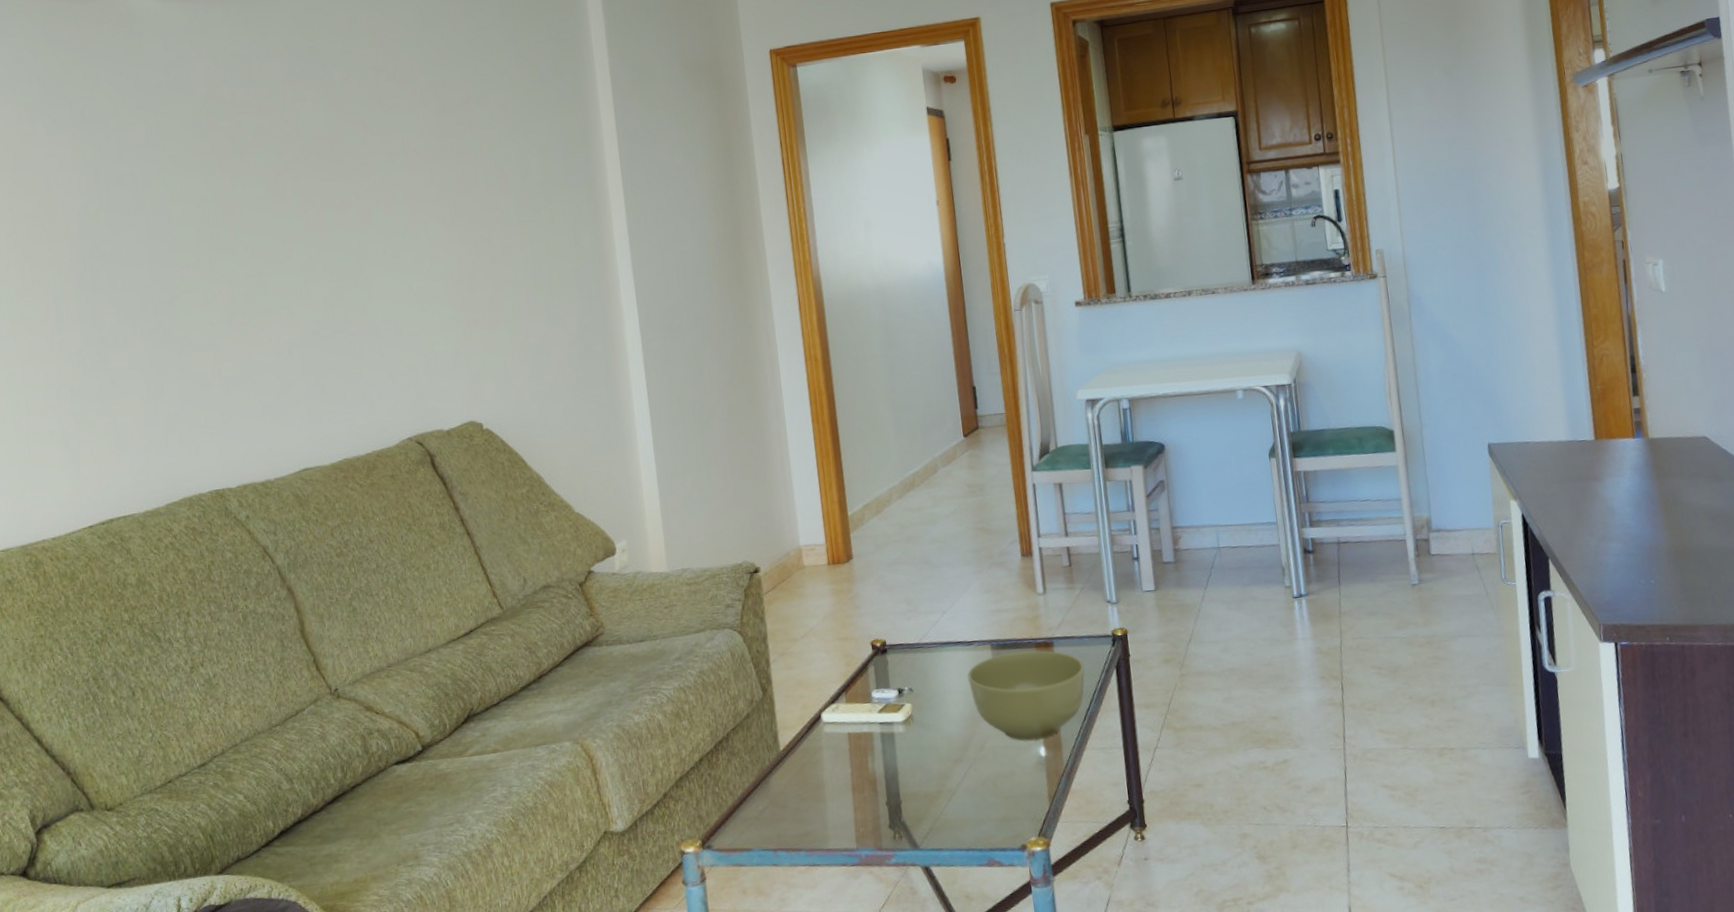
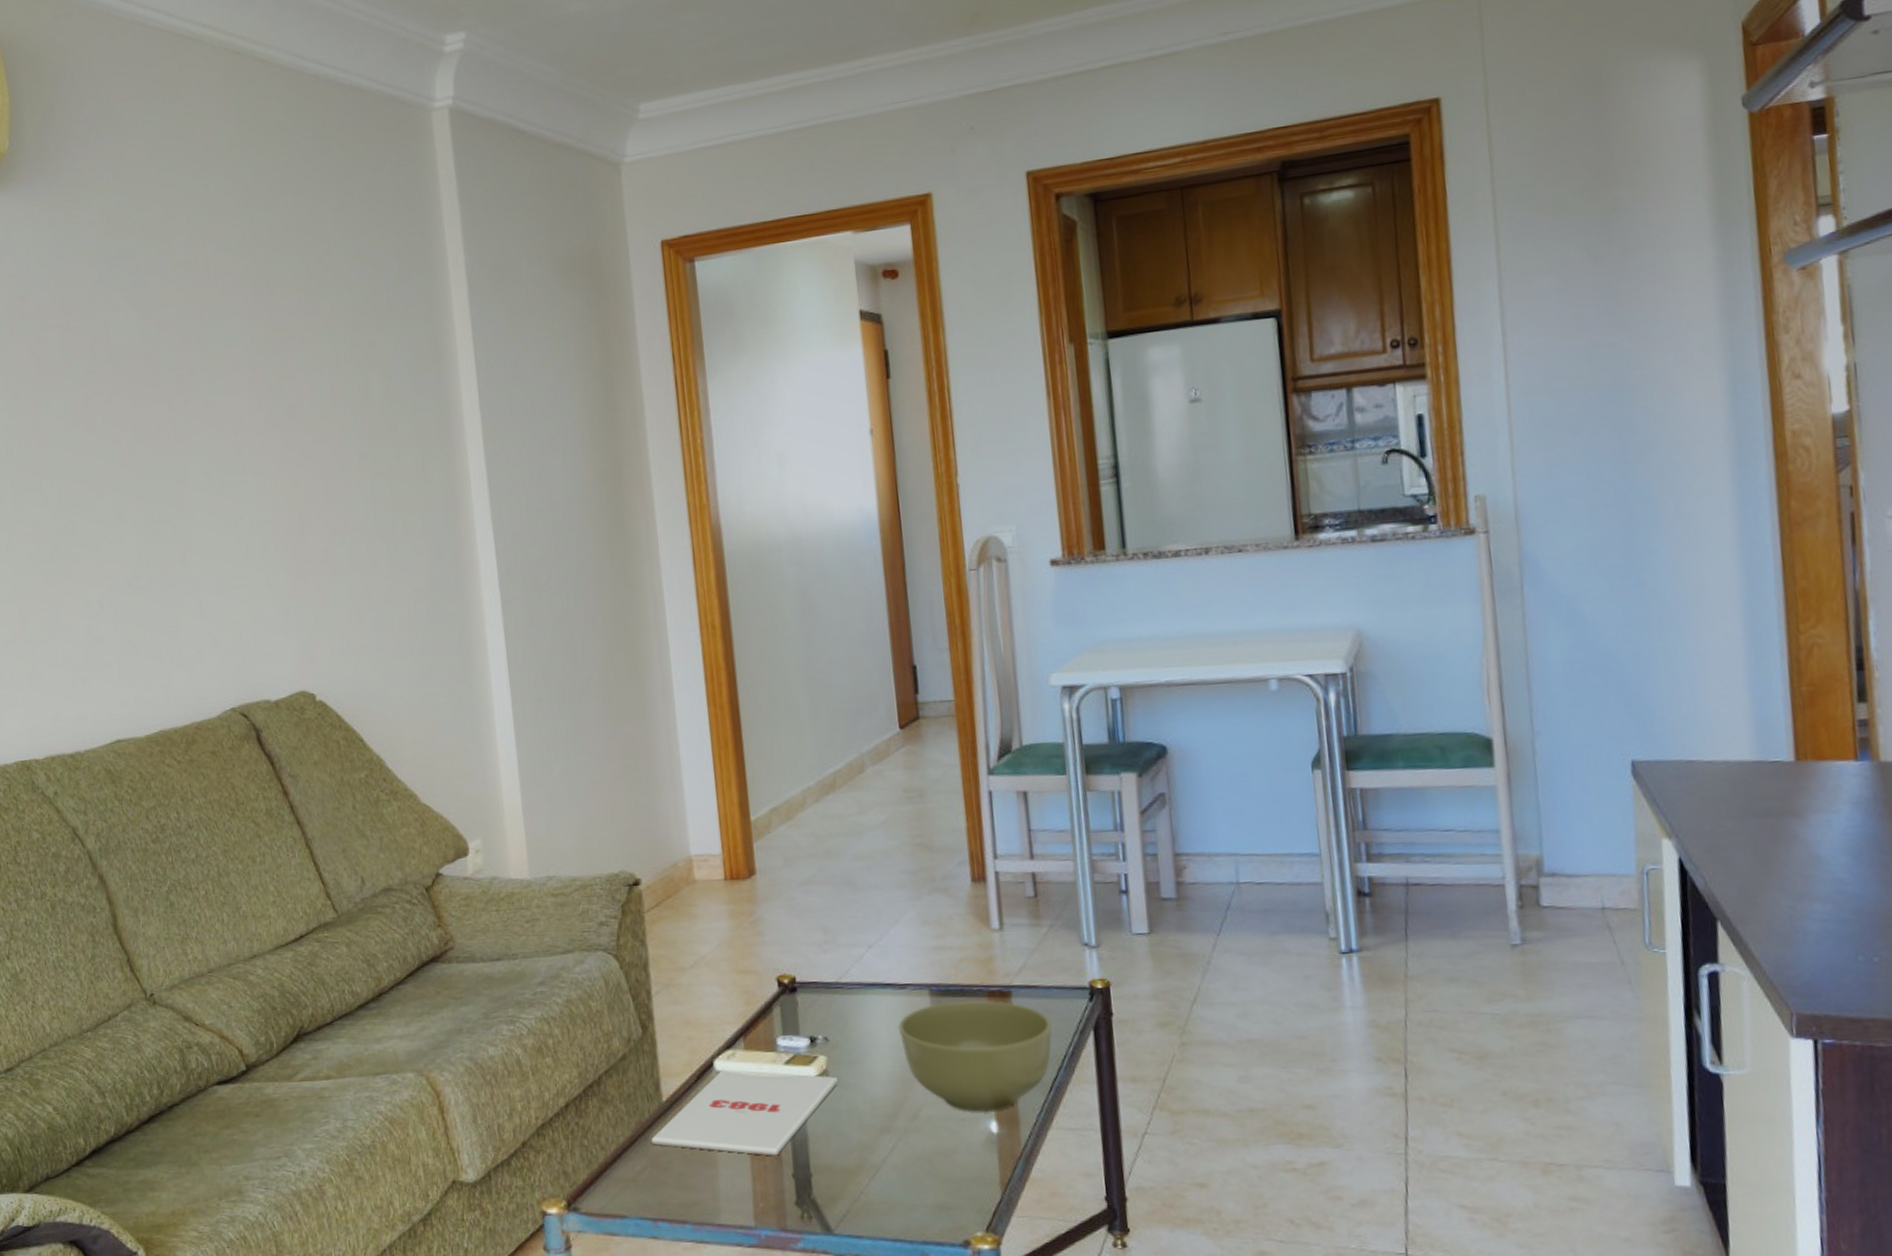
magazine: none [771,719,922,789] -> present [651,1069,839,1156]

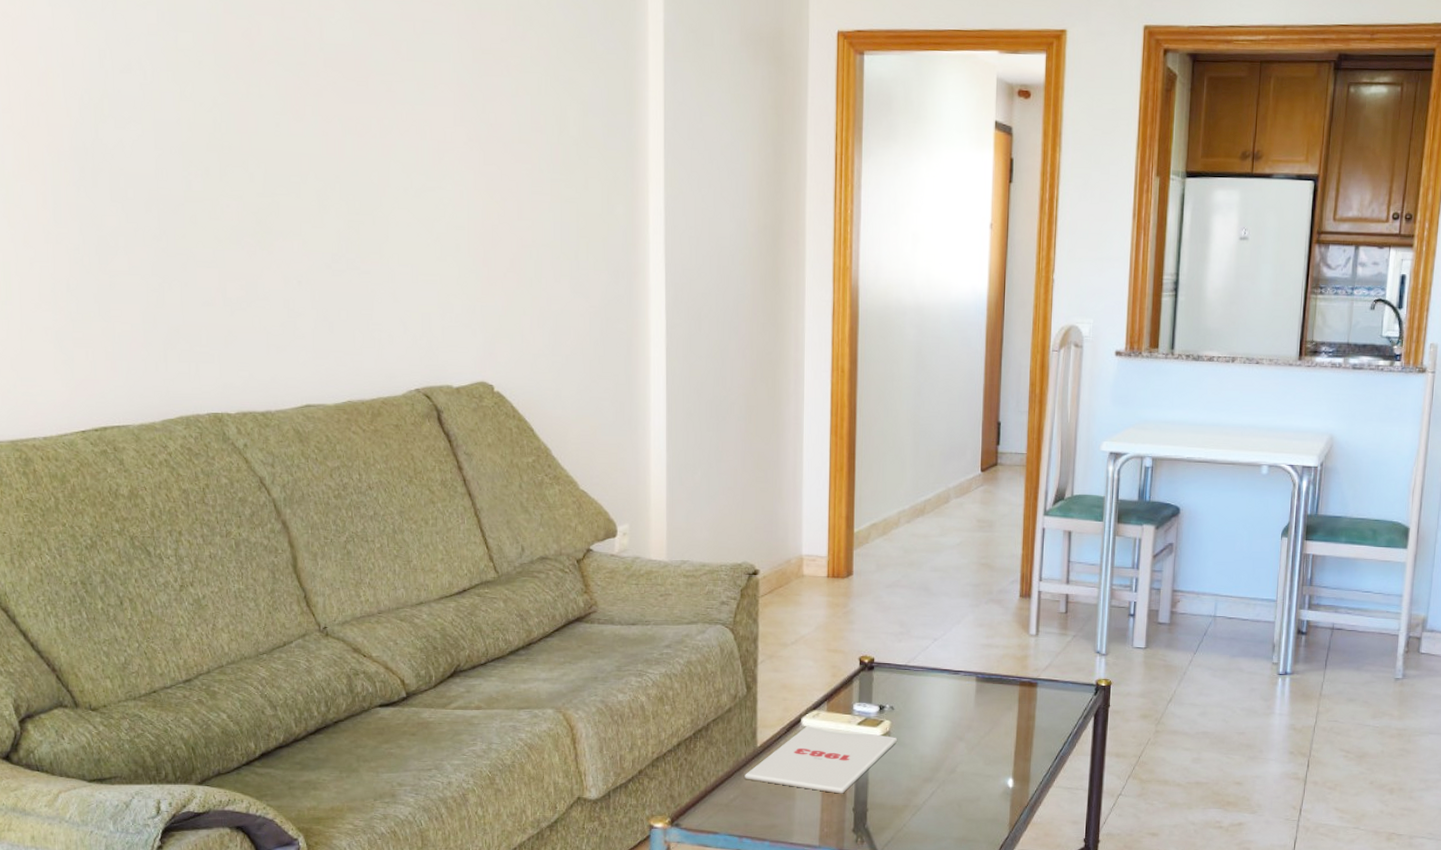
bowl: present [898,1000,1052,1113] -> none [948,687,1064,772]

